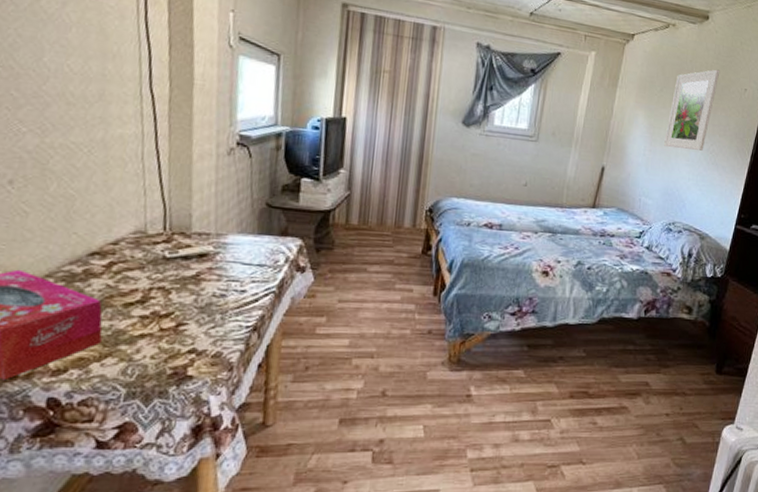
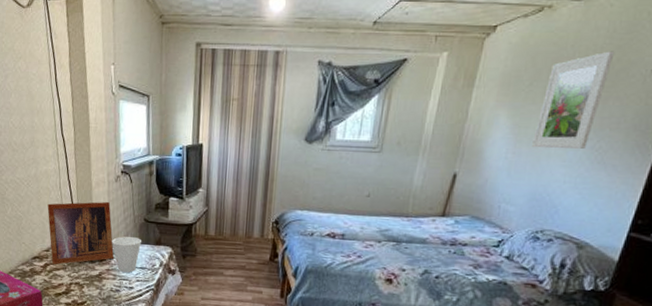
picture frame: none [119,179,221,263] -> present [47,201,114,265]
cup: none [216,224,262,271] -> present [111,236,142,273]

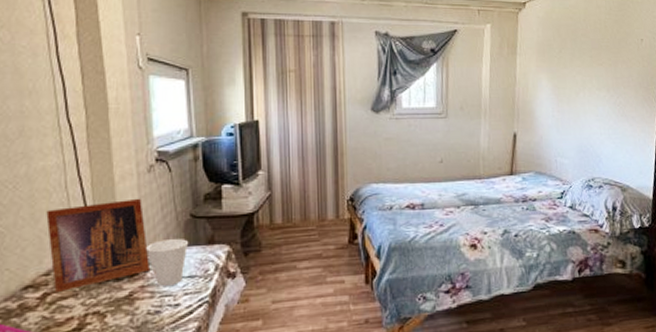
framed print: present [532,51,615,149] -> none [570,24,614,105]

